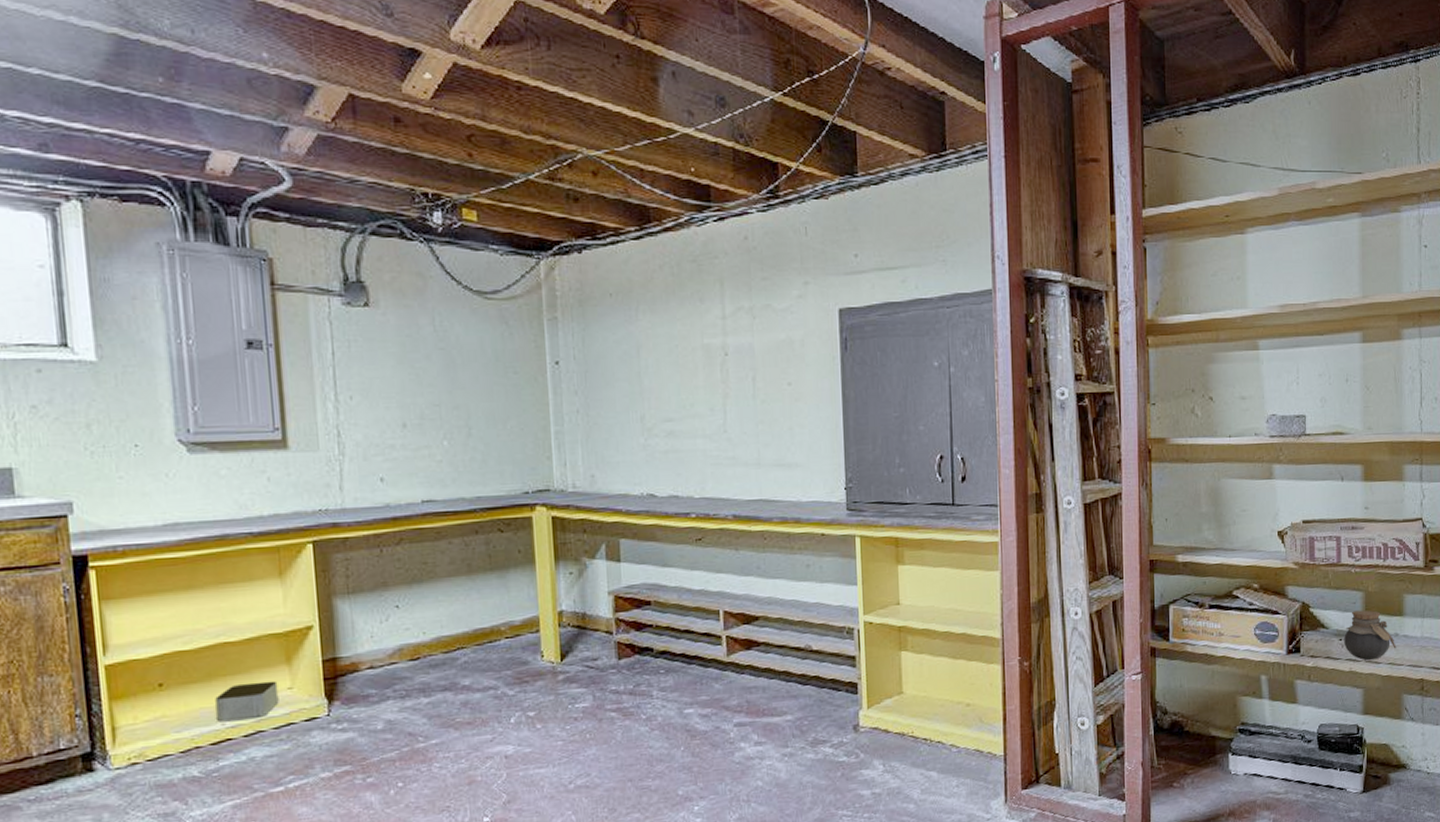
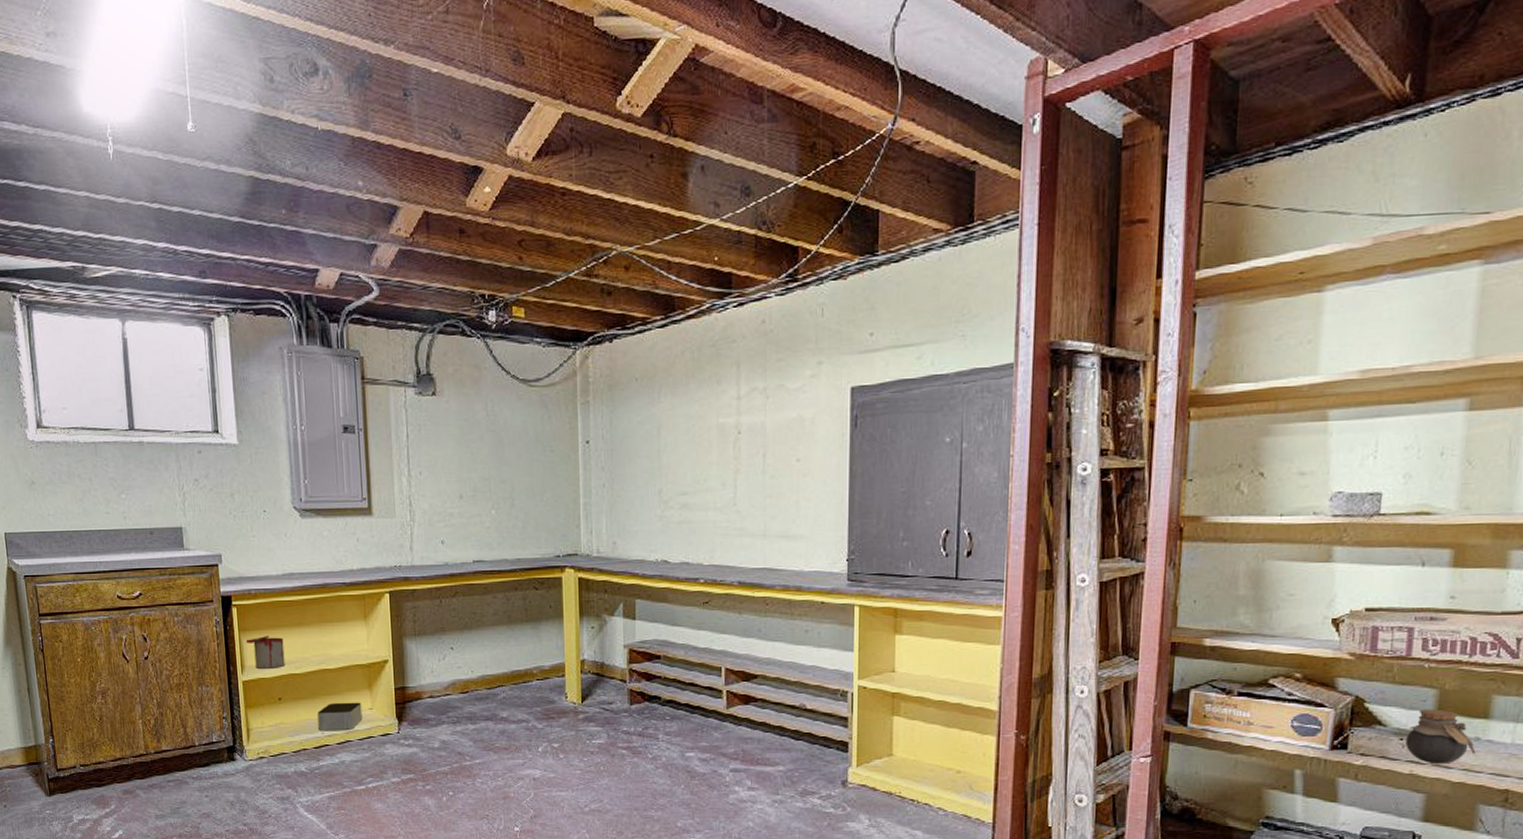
paint can: none [109,605,168,649] -> present [245,636,285,670]

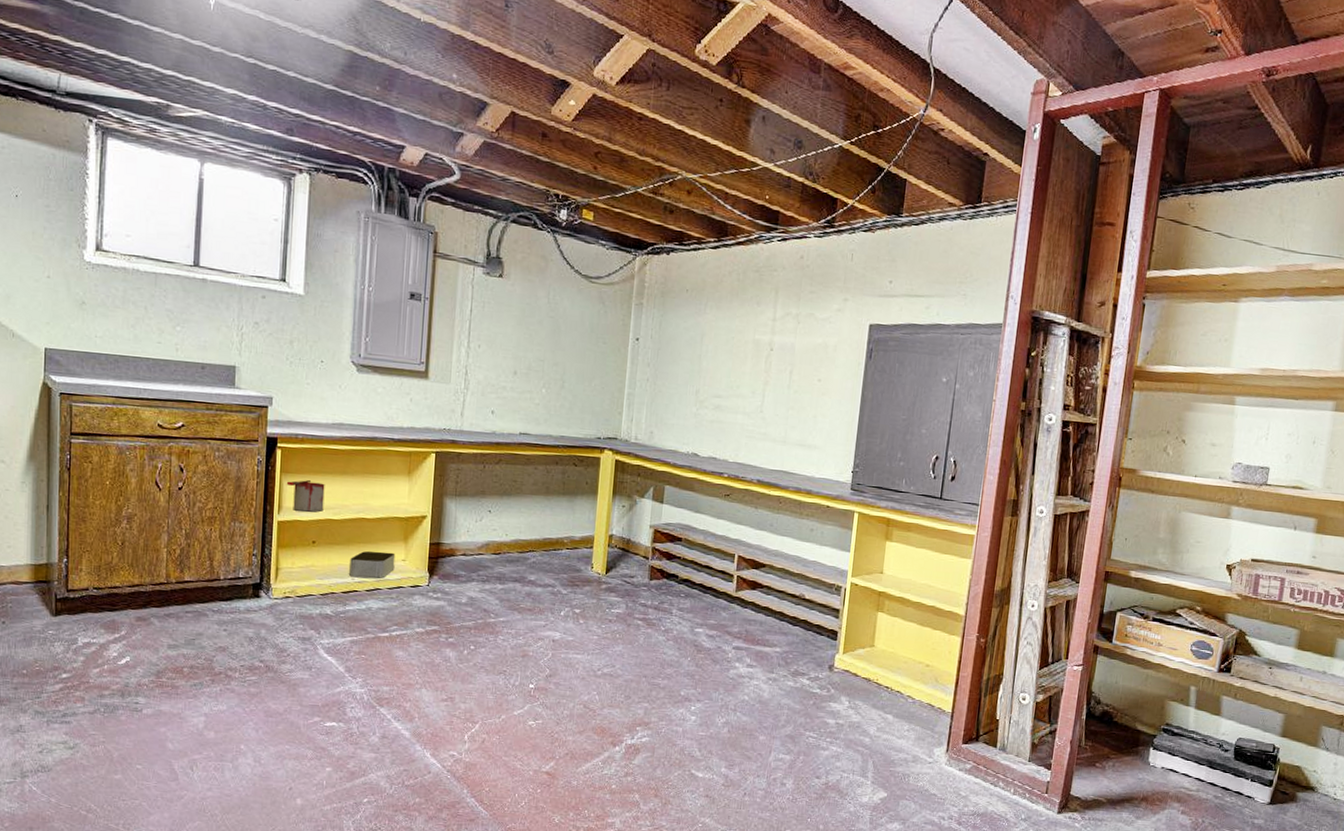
jar: present [1405,709,1476,765] -> none [1273,645,1323,691]

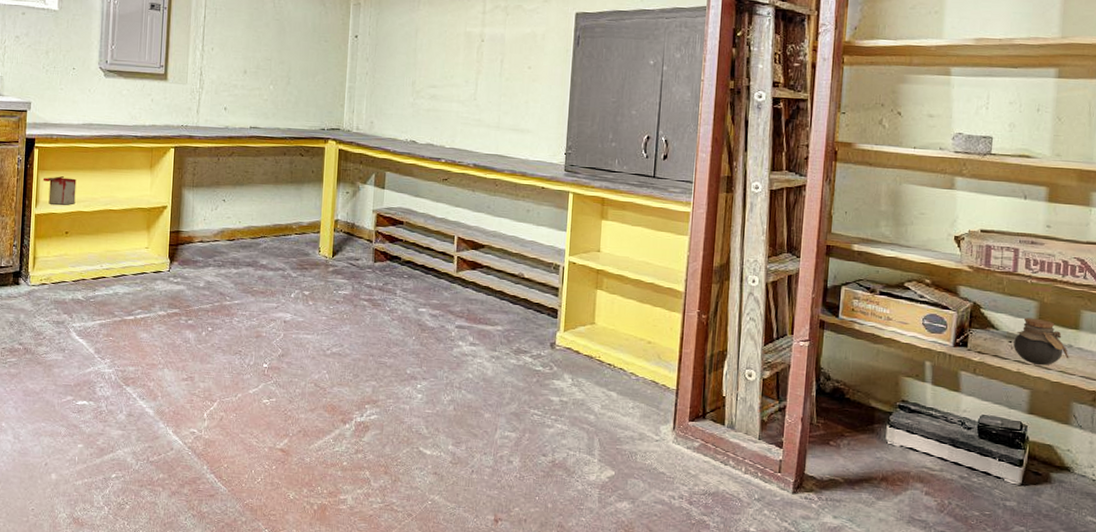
storage bin: present [349,551,396,579] -> none [98,240,139,266]
jar: none [1273,645,1323,691] -> present [1013,317,1069,366]

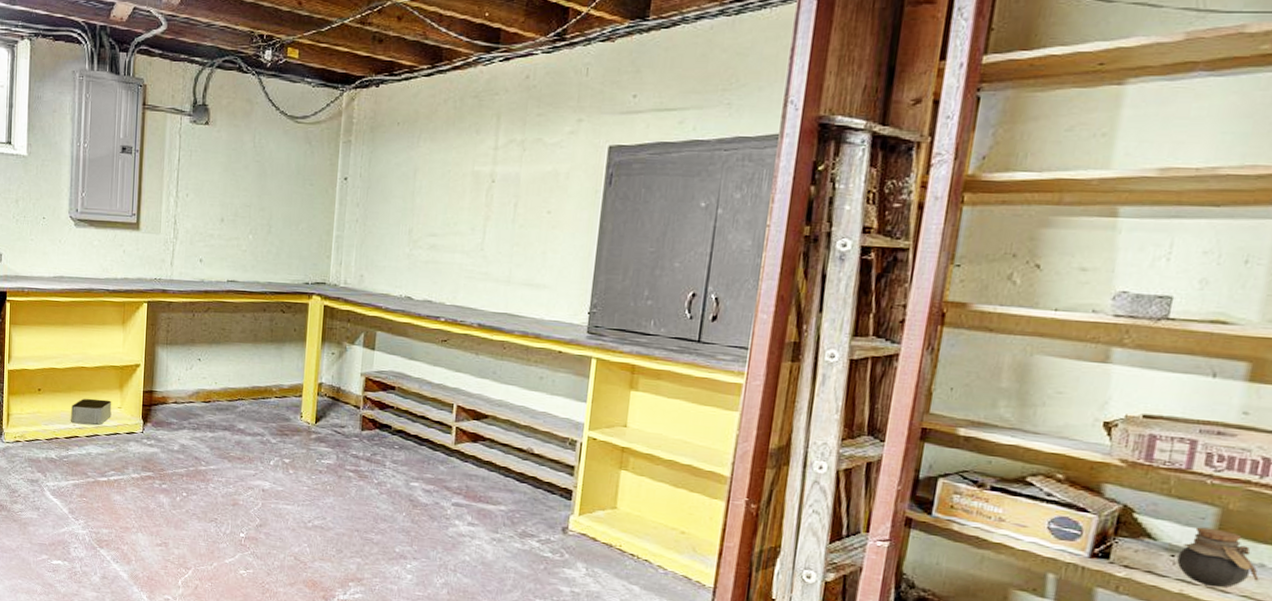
paint can: present [42,176,77,206] -> none [15,331,48,362]
storage bin: none [98,240,139,266] -> present [71,398,112,425]

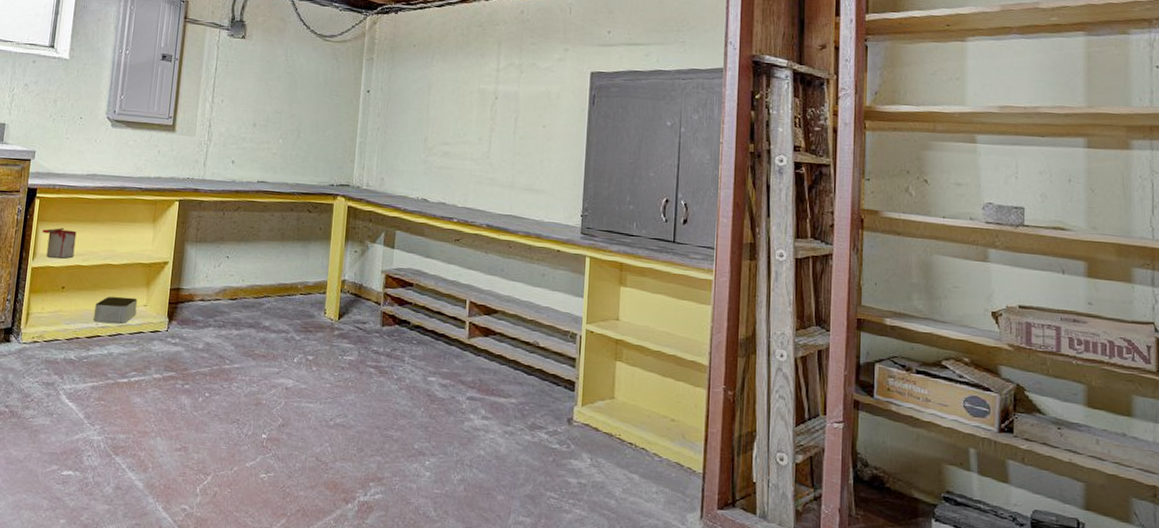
paint can: none [15,331,48,362] -> present [42,228,77,259]
jar: present [1177,527,1259,588] -> none [1063,402,1124,456]

